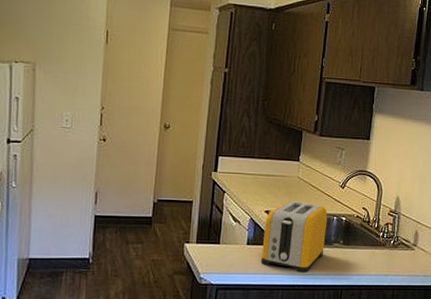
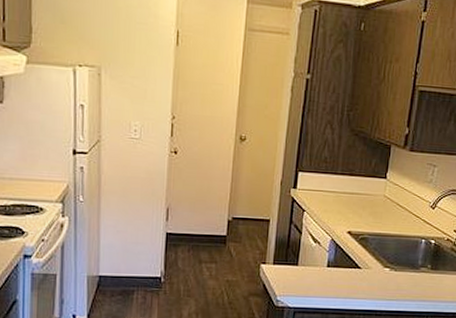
toaster: present [260,200,328,273] -> none [341,220,416,298]

